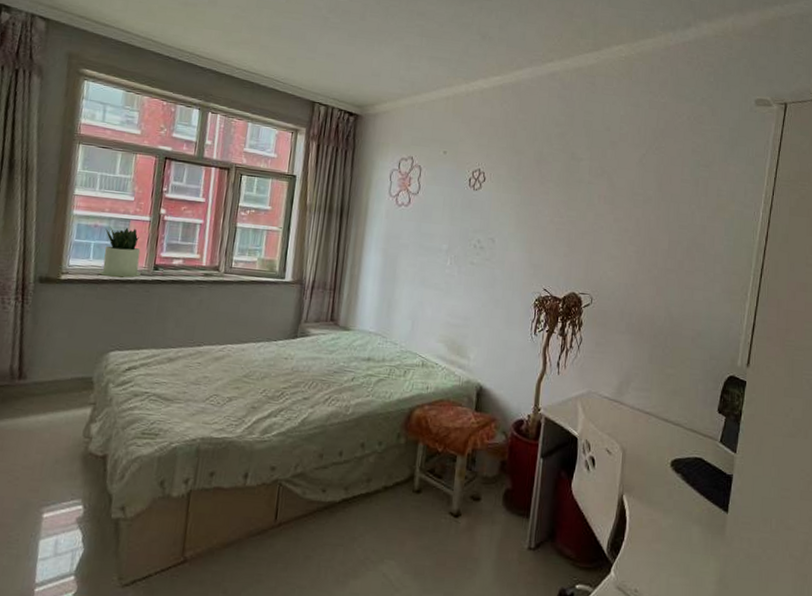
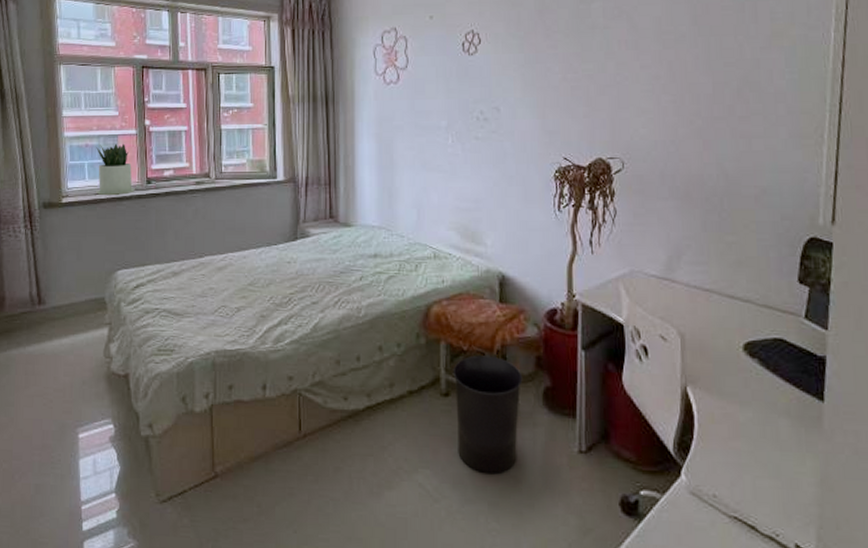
waste bin: none [422,457,488,567] -> present [454,355,523,475]

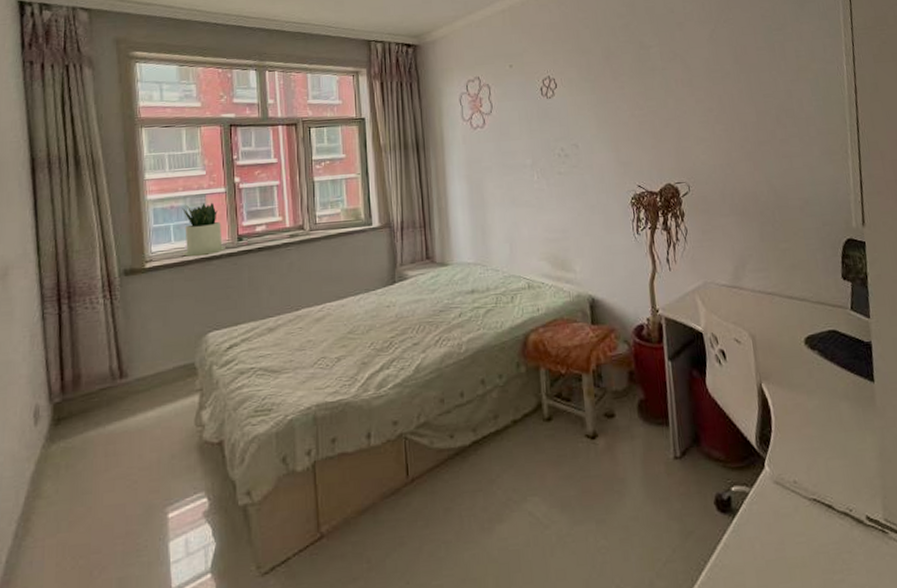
waste bin: present [454,355,523,475] -> none [554,376,619,493]

